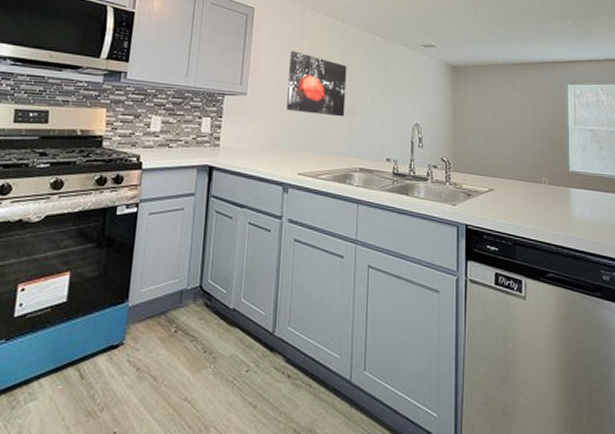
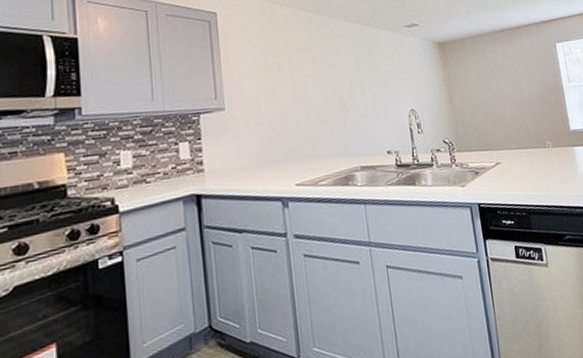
wall art: present [287,51,347,117] -> none [265,53,336,120]

